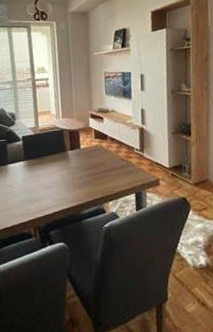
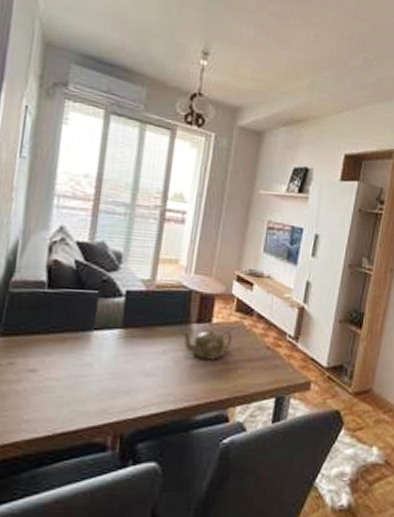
teapot: none [62,151,96,174] -> present [182,329,232,362]

